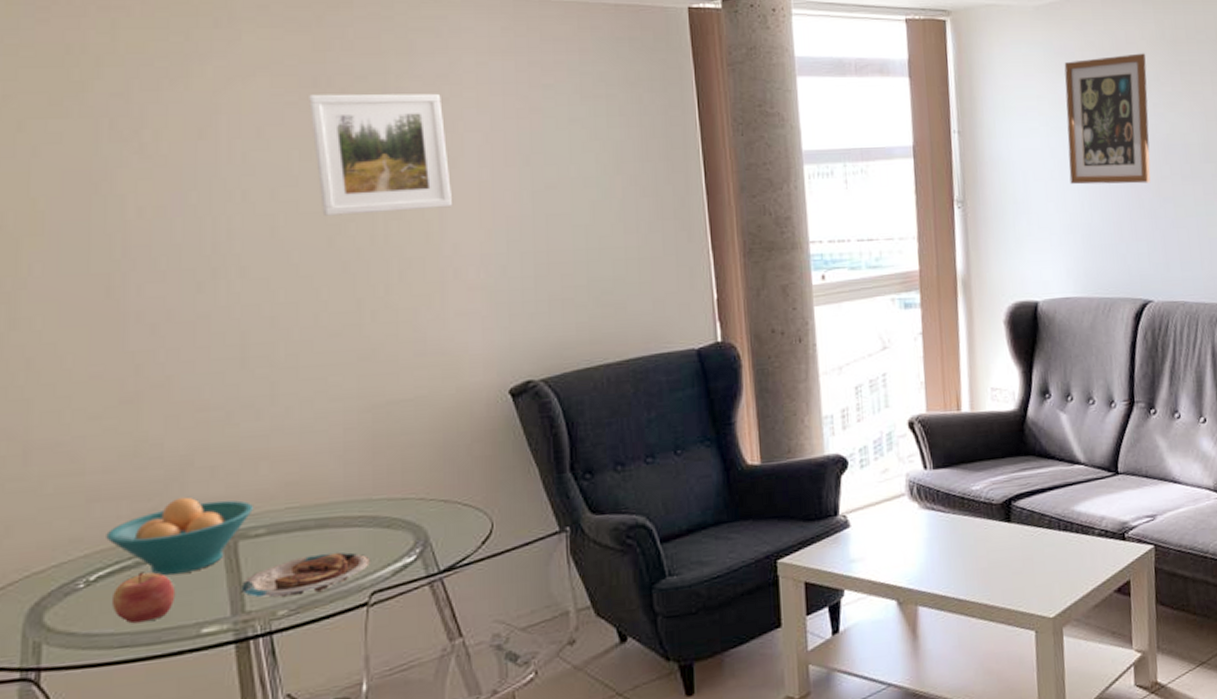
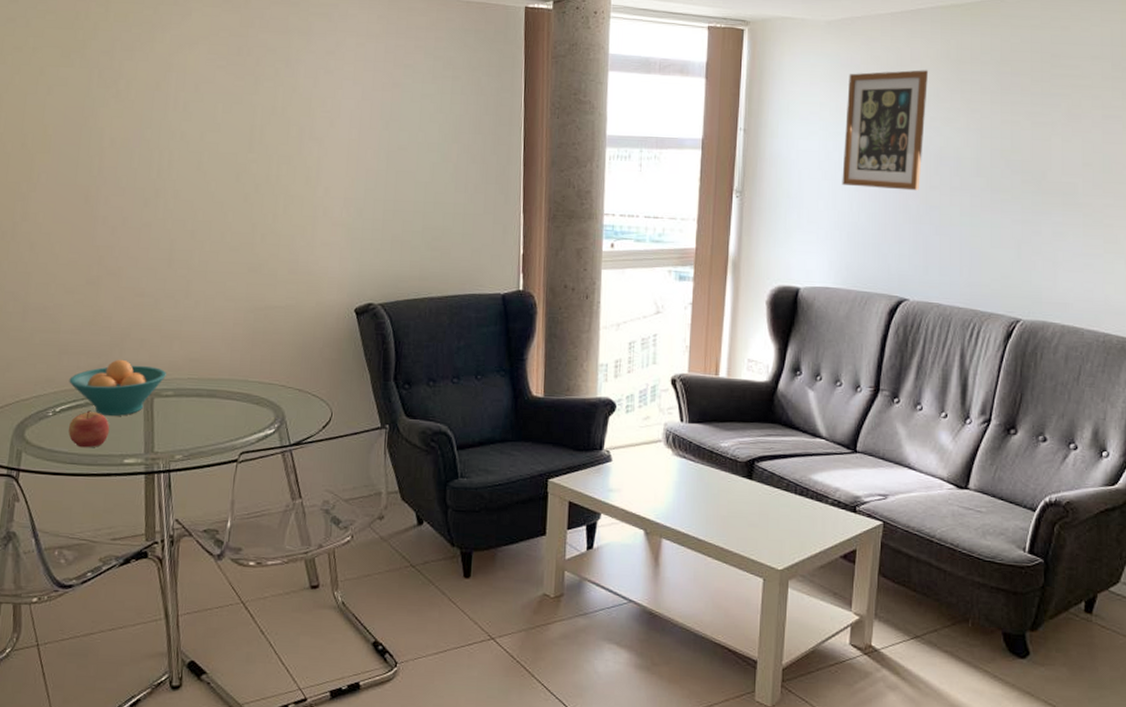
plate: present [241,552,371,598] -> none [152,416,243,446]
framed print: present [309,93,452,216] -> none [233,61,328,158]

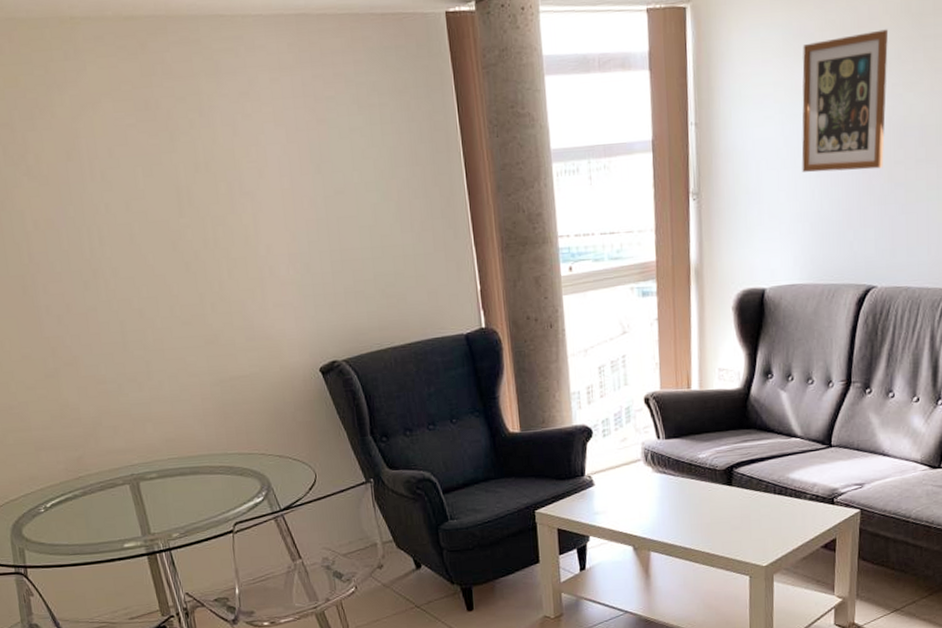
apple: present [68,410,110,448] -> none [63,502,104,539]
fruit bowl: present [69,359,166,417] -> none [52,448,146,506]

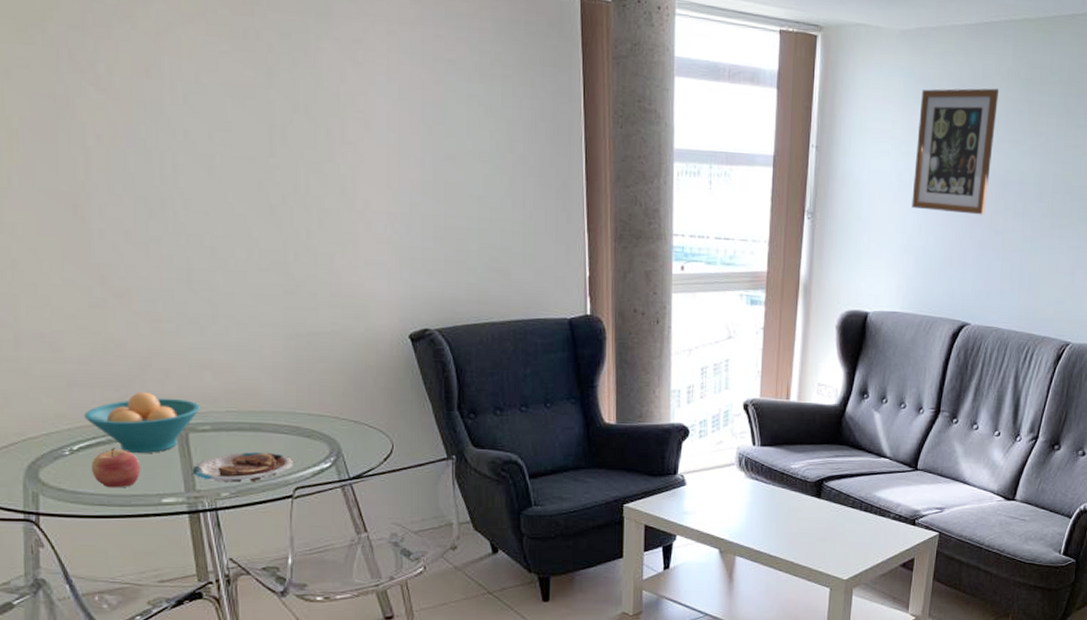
fruit bowl: none [52,448,146,506] -> present [84,391,200,454]
apple: none [63,502,104,539] -> present [92,448,141,488]
plate: none [145,492,232,524] -> present [192,451,295,483]

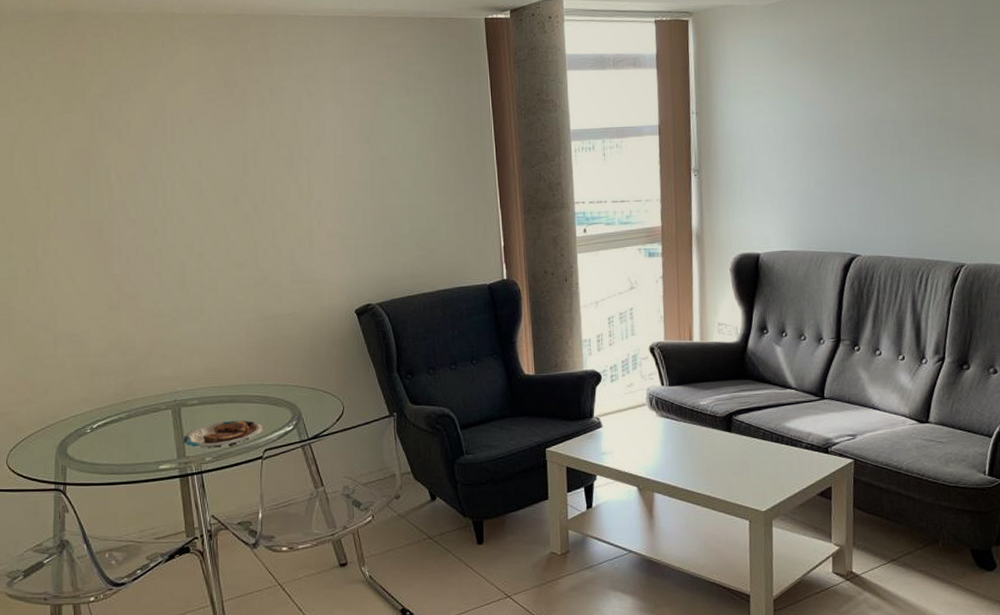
fruit bowl: present [84,391,200,454] -> none [102,375,190,428]
apple: present [92,448,141,488] -> none [107,424,144,459]
wall art: present [911,88,1000,215] -> none [788,42,863,156]

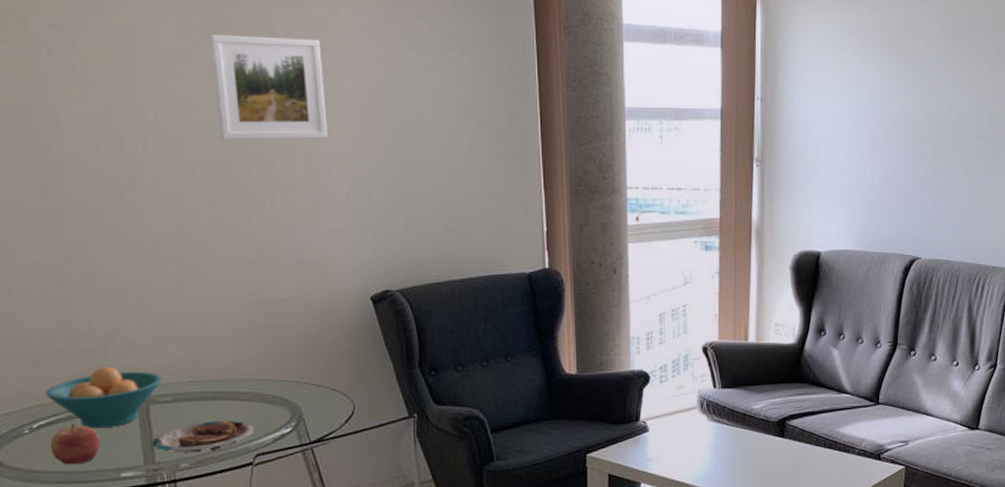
fruit bowl: none [102,375,190,428] -> present [45,366,162,429]
apple: none [107,424,144,459] -> present [51,424,100,465]
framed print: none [222,90,316,181] -> present [210,34,327,140]

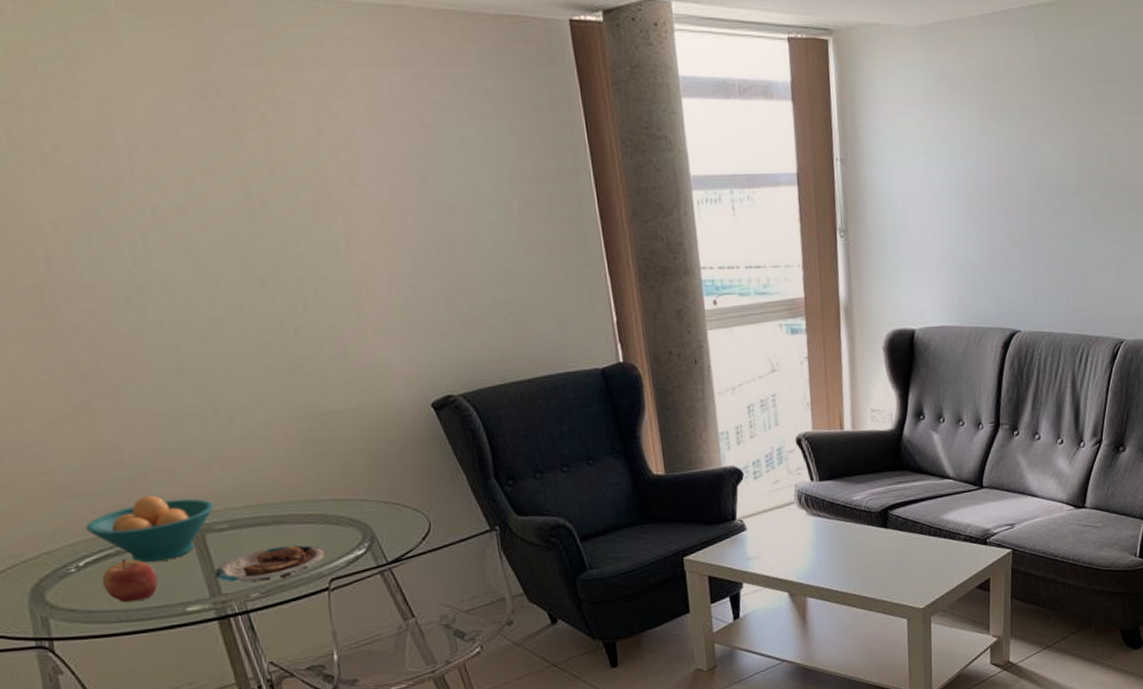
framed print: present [210,34,327,140] -> none [200,106,357,233]

